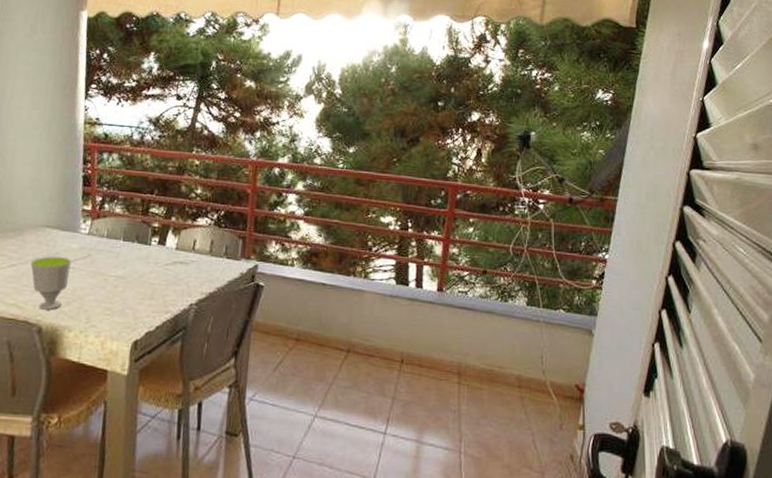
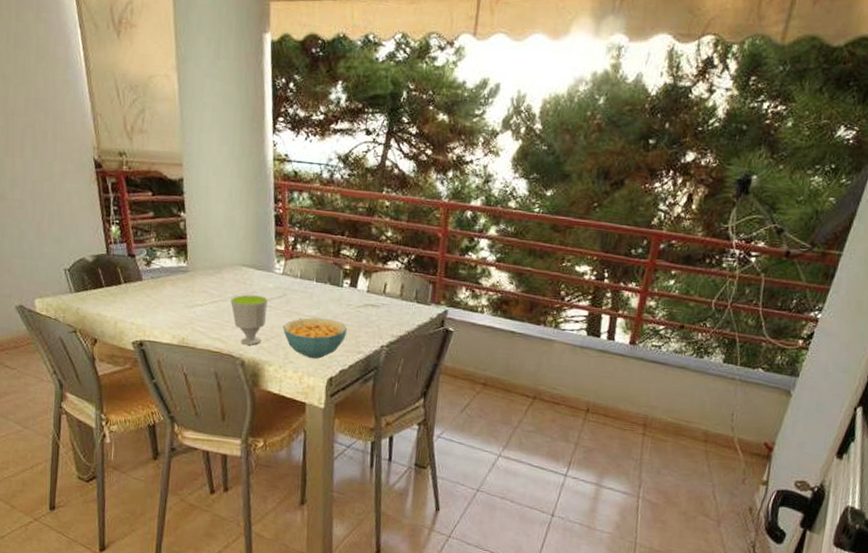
cereal bowl: none [86,278,154,321] -> present [283,317,347,359]

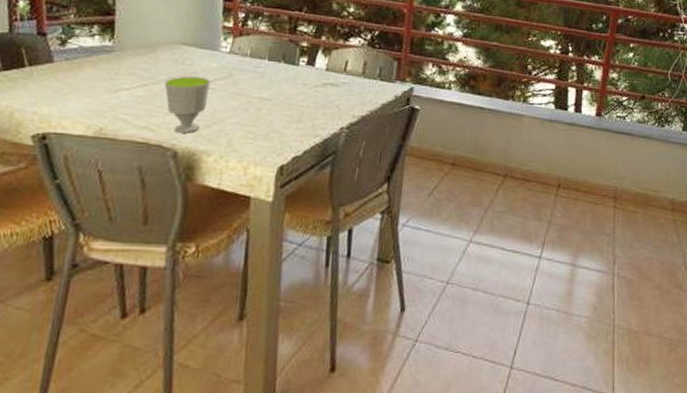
cereal bowl: present [283,317,347,359] -> none [227,99,302,145]

